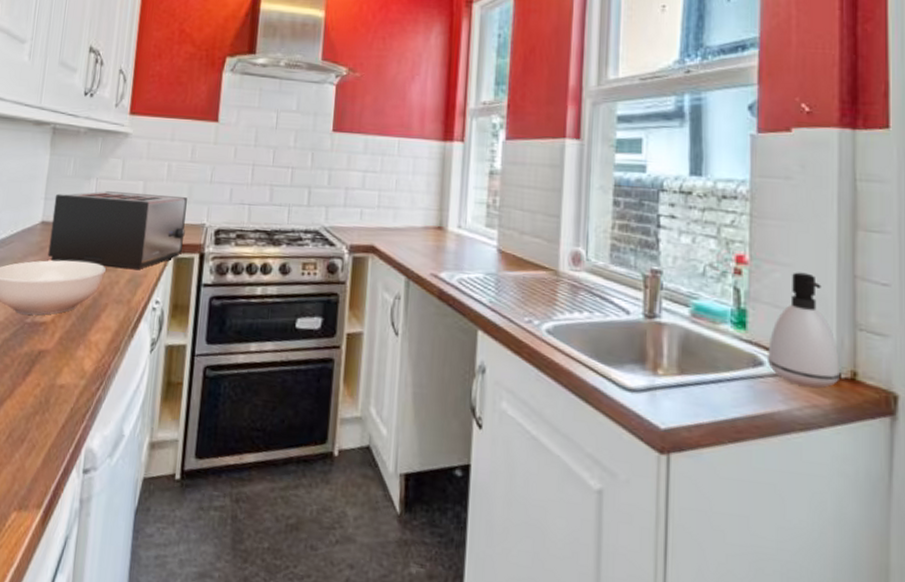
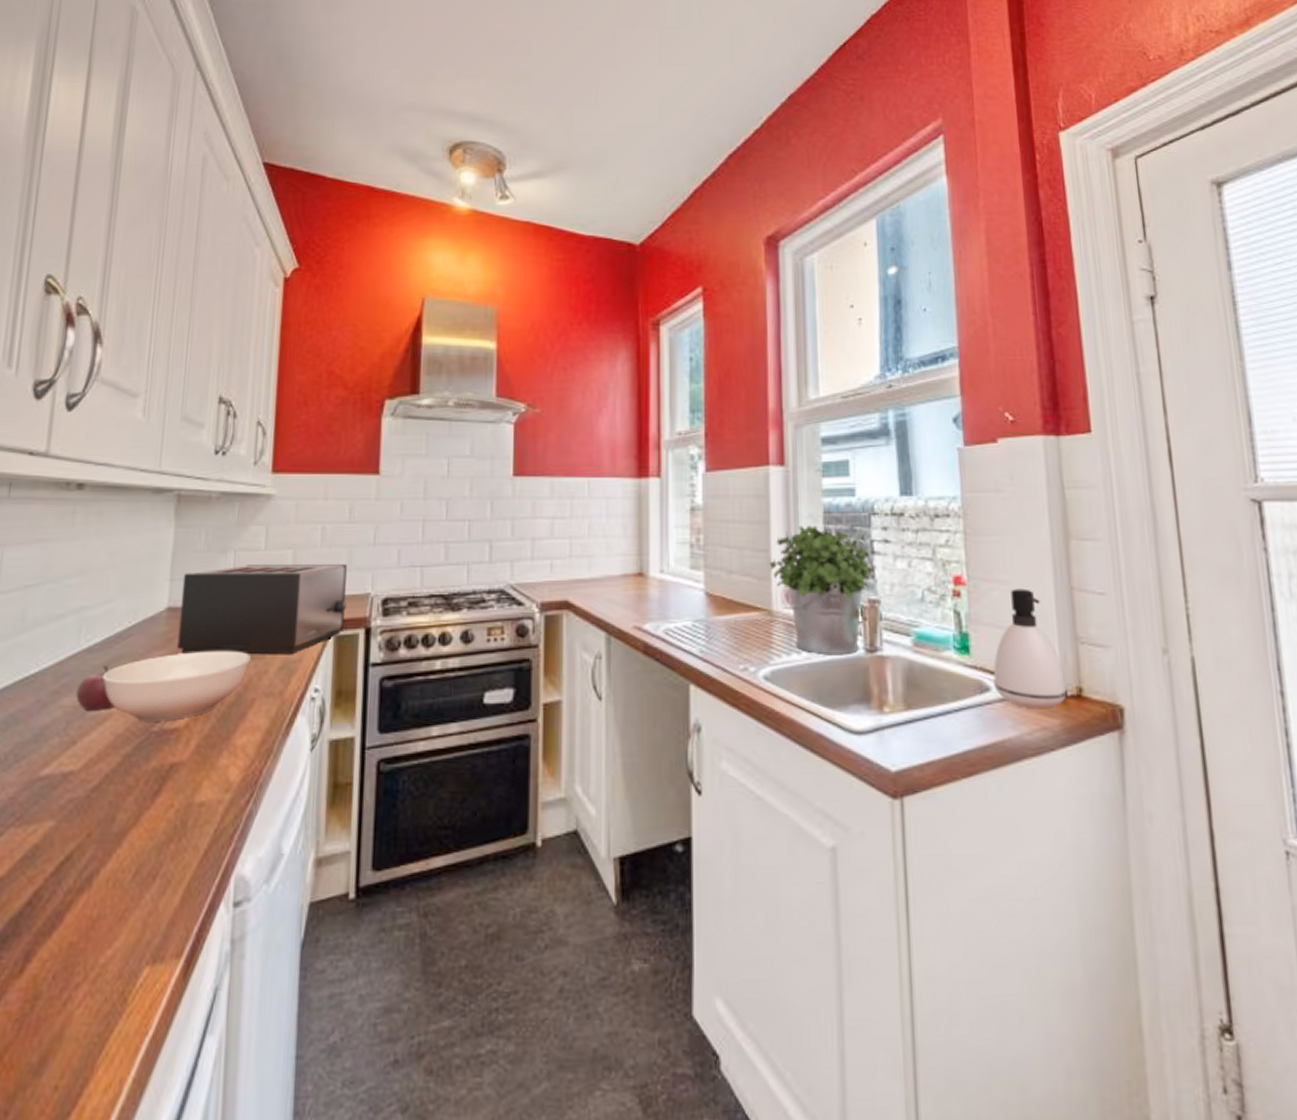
potted plant: none [559,195,659,318] -> present [769,525,874,654]

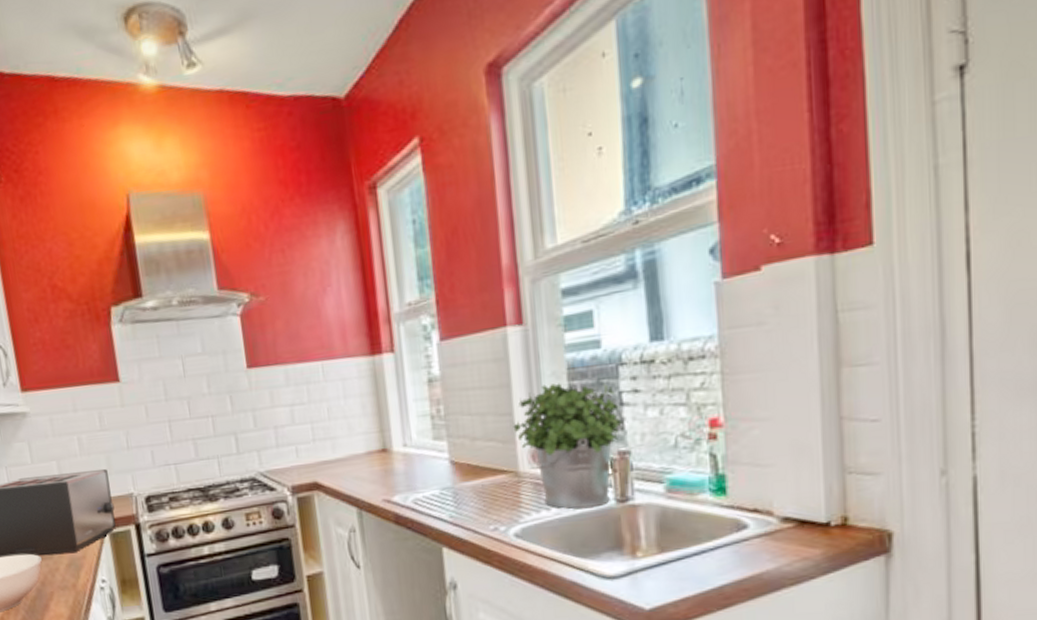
soap dispenser: present [993,588,1066,709] -> none [751,423,829,542]

